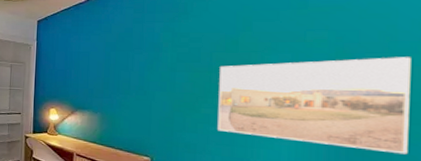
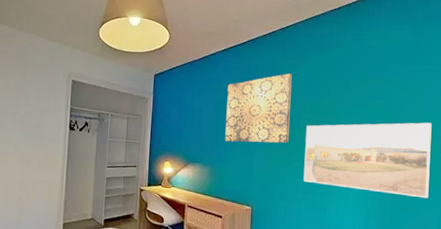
wall art: none [117,8,199,87] -> present [225,73,292,143]

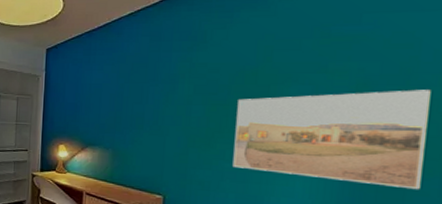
wall art: present [225,73,292,143] -> none [130,36,219,122]

